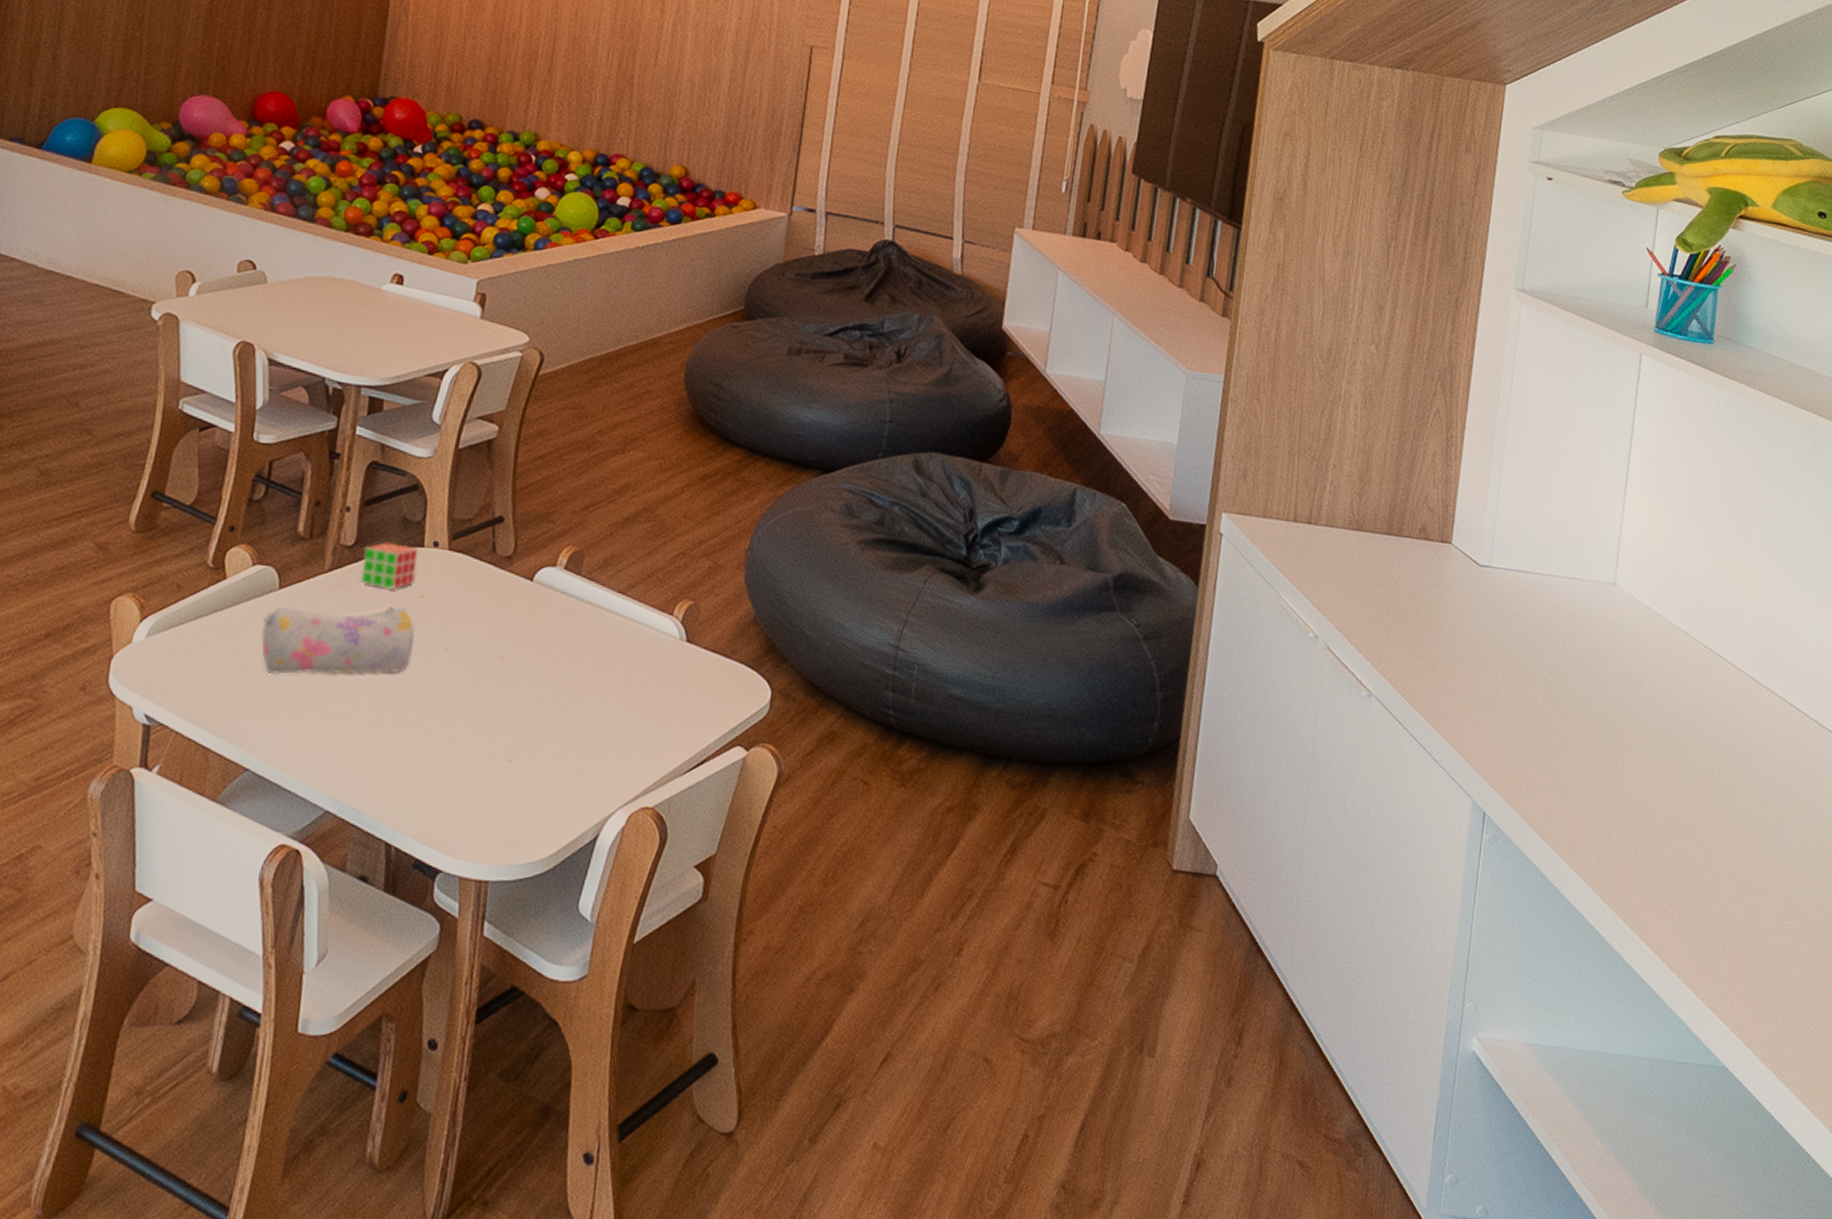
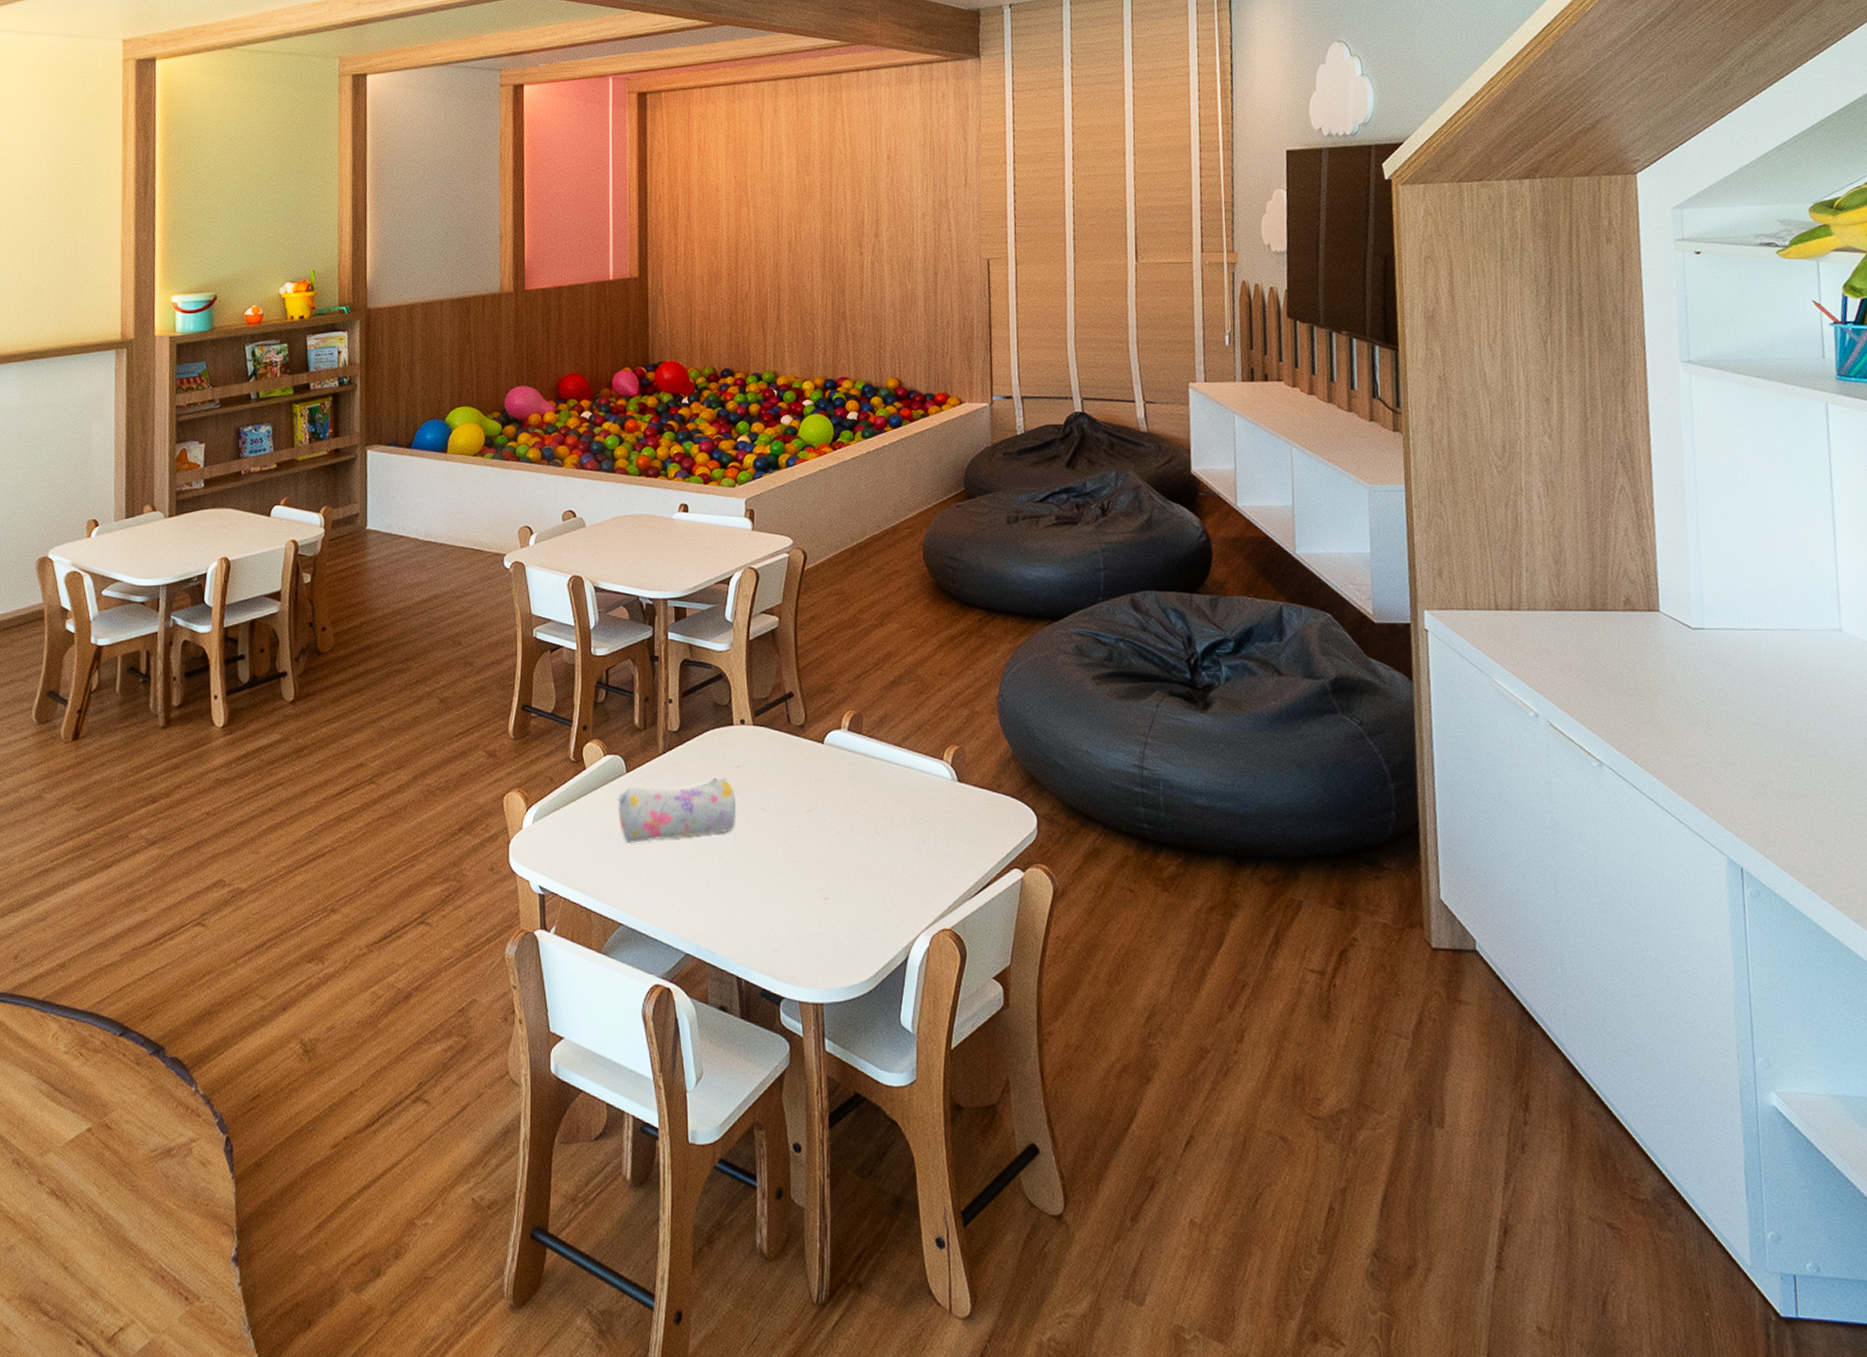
rubik's cube: present [362,542,419,591] -> none [687,725,730,764]

